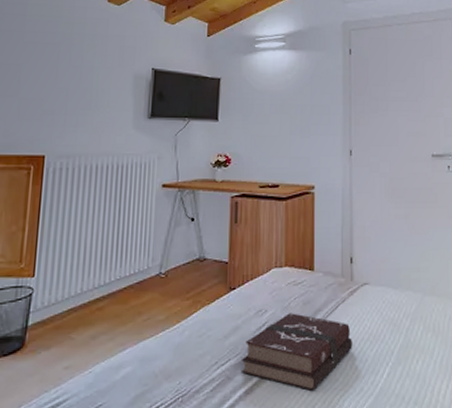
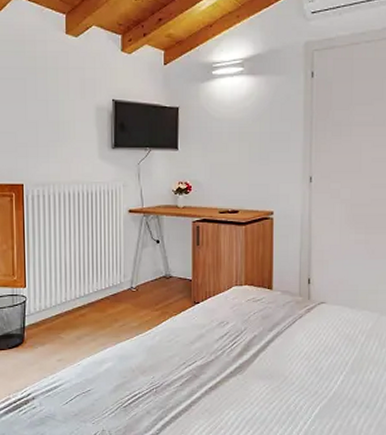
hardback book: present [240,313,352,391] -> none [206,325,308,390]

